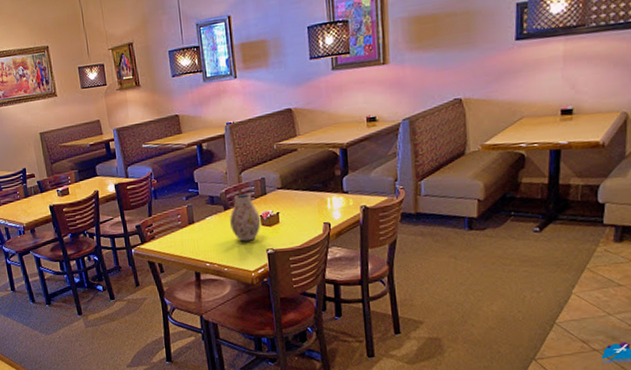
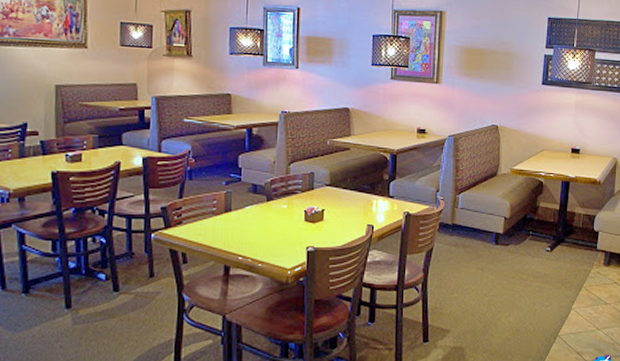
vase: present [229,194,261,242] -> none [270,187,305,236]

